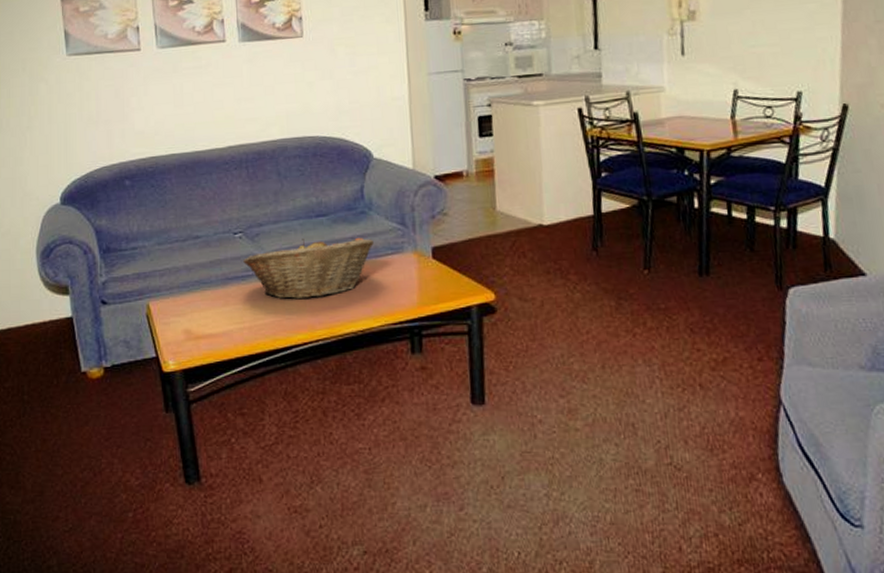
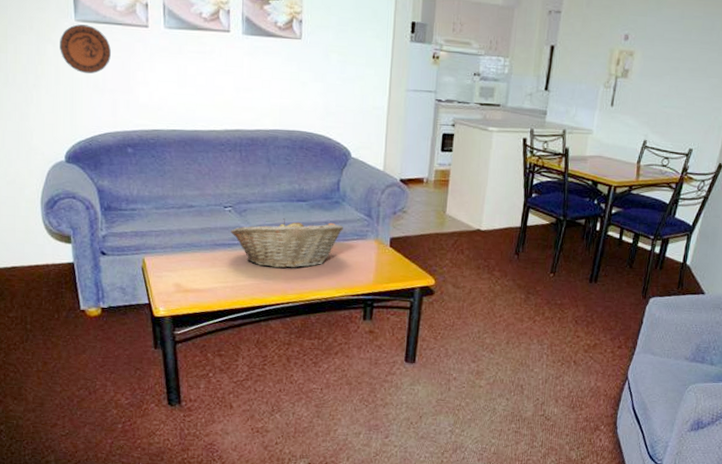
decorative plate: none [52,57,104,108] -> present [60,24,111,74]

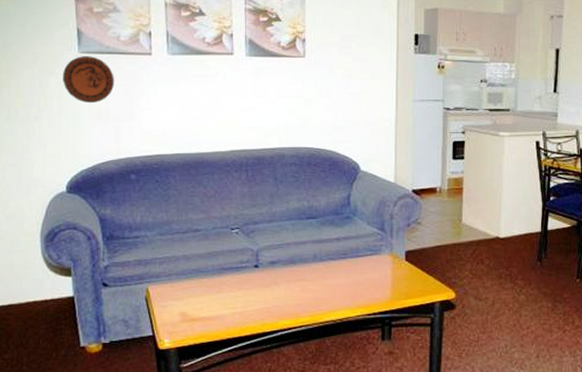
fruit basket: present [231,218,343,269] -> none [238,237,356,290]

